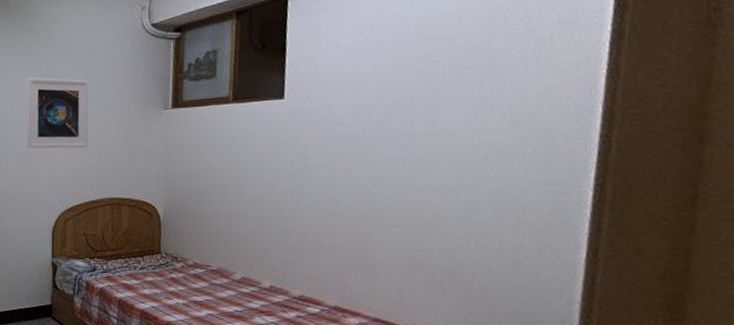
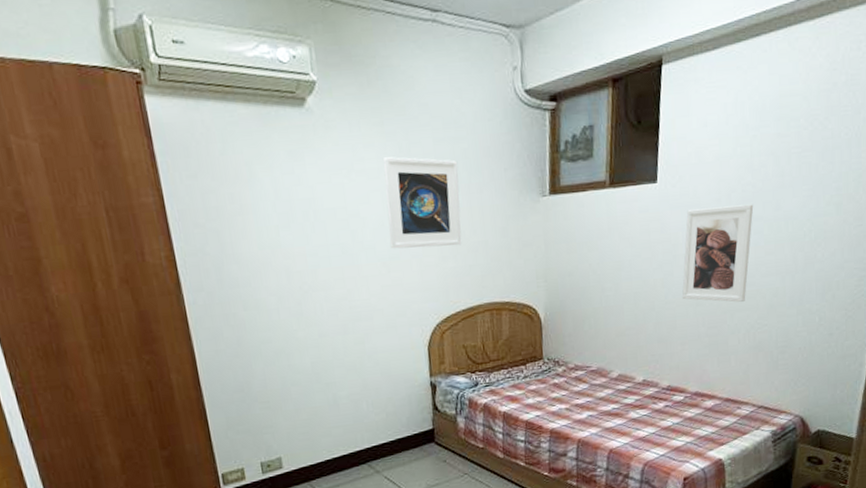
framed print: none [314,120,401,217] -> present [681,204,754,302]

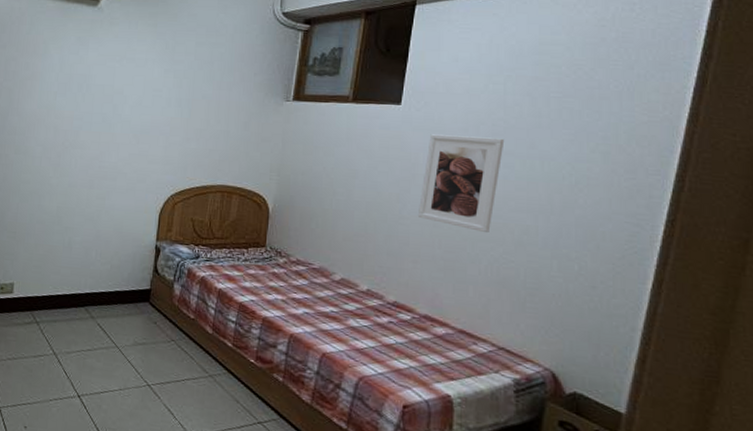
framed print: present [383,157,462,249] -> none [143,51,214,131]

